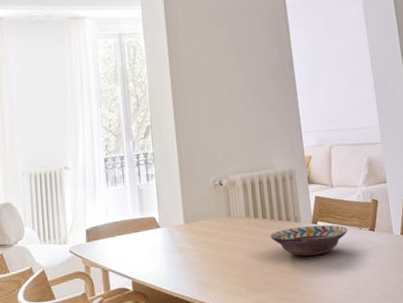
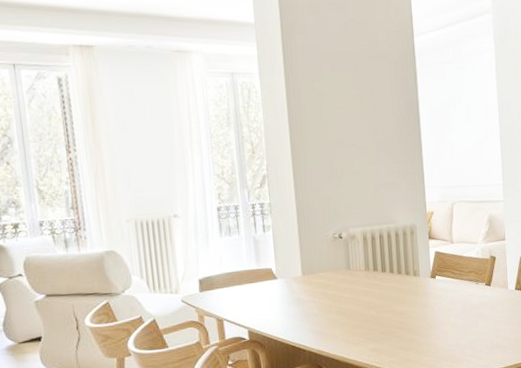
decorative bowl: present [270,225,348,257] -> none [389,279,465,309]

